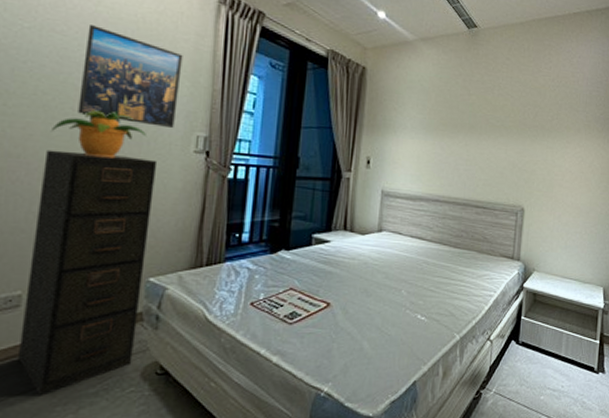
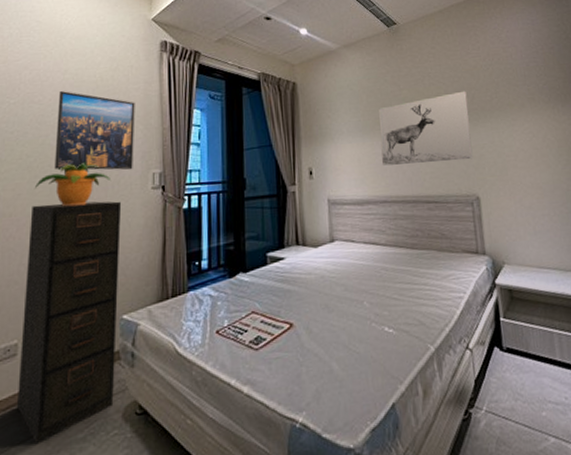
wall art: none [439,106,531,173] -> present [379,90,473,166]

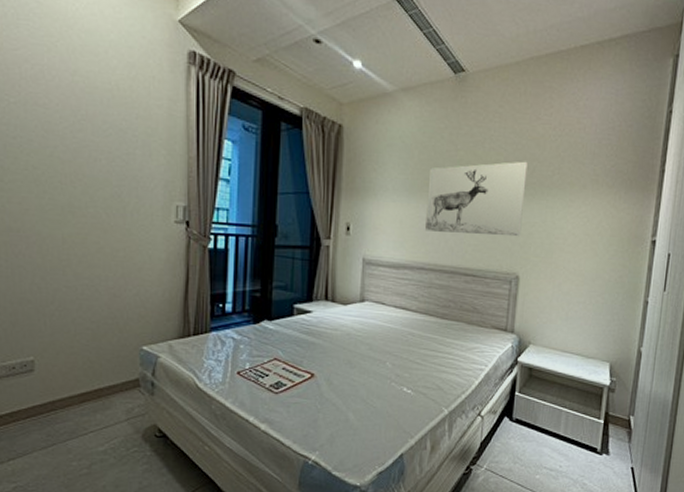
filing cabinet: present [17,201,122,445] -> none [36,223,142,452]
potted plant: present [35,161,110,207] -> none [45,183,129,231]
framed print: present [54,91,135,170] -> none [65,96,157,199]

